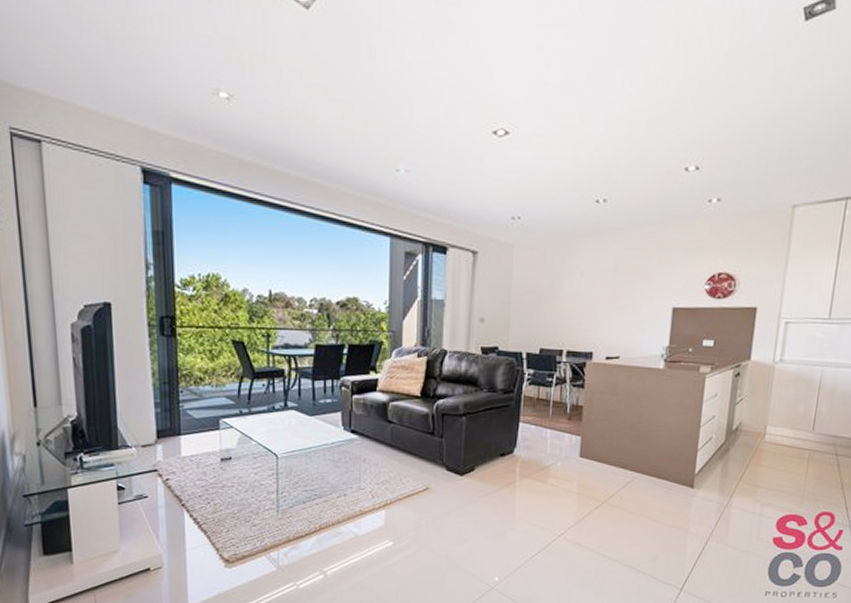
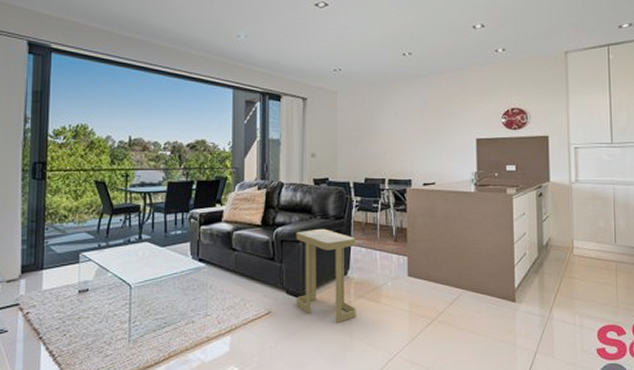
side table: none [457,402,525,502] -> present [296,228,356,323]

